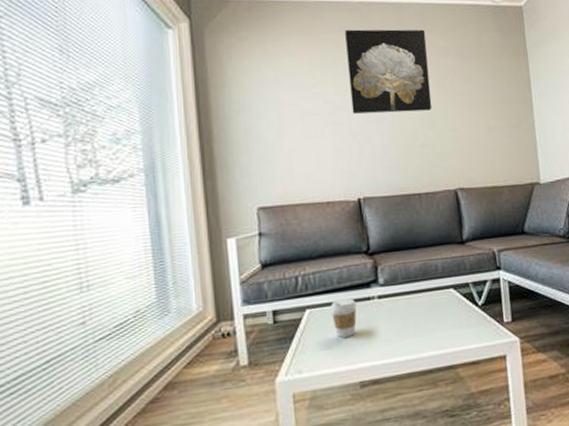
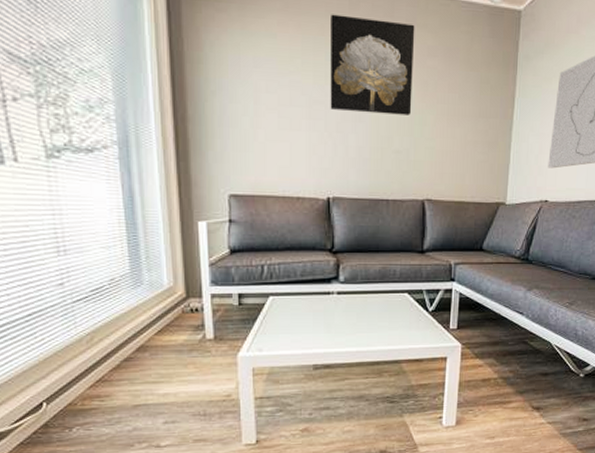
coffee cup: present [330,298,357,339] -> none [292,291,317,326]

